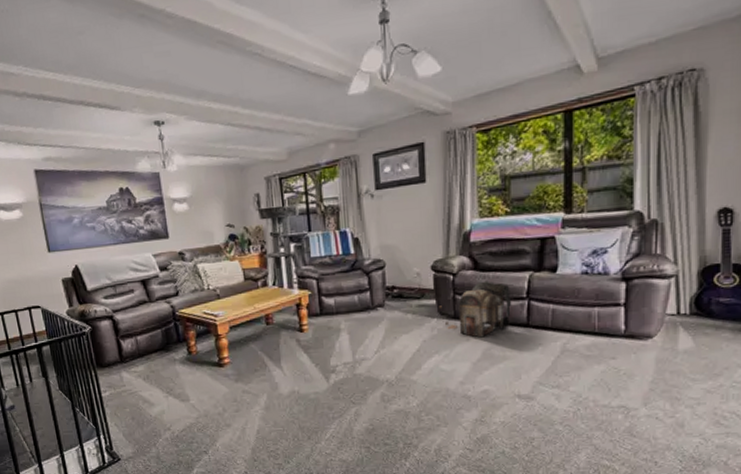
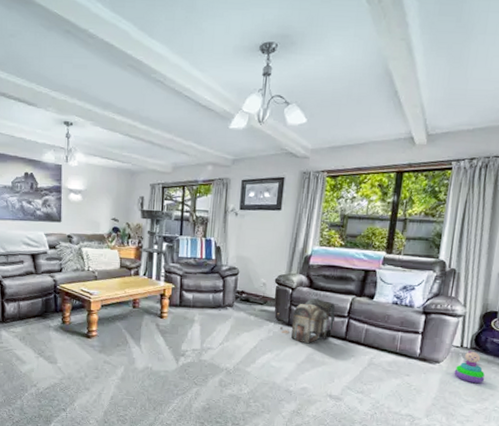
stacking toy: none [673,317,715,357] -> present [454,351,485,384]

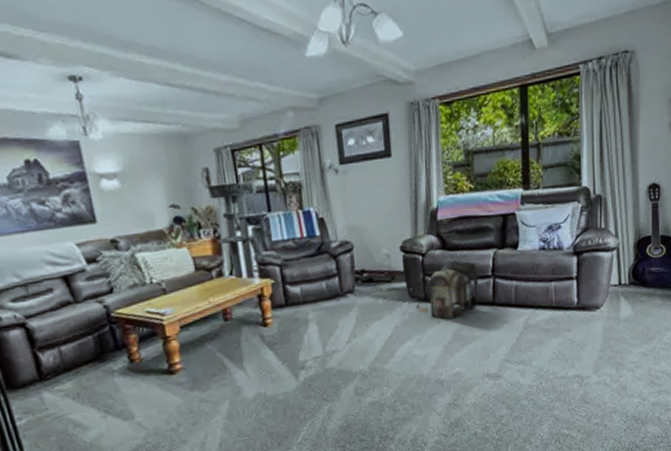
stacking toy: present [454,351,485,384] -> none [616,286,648,324]

